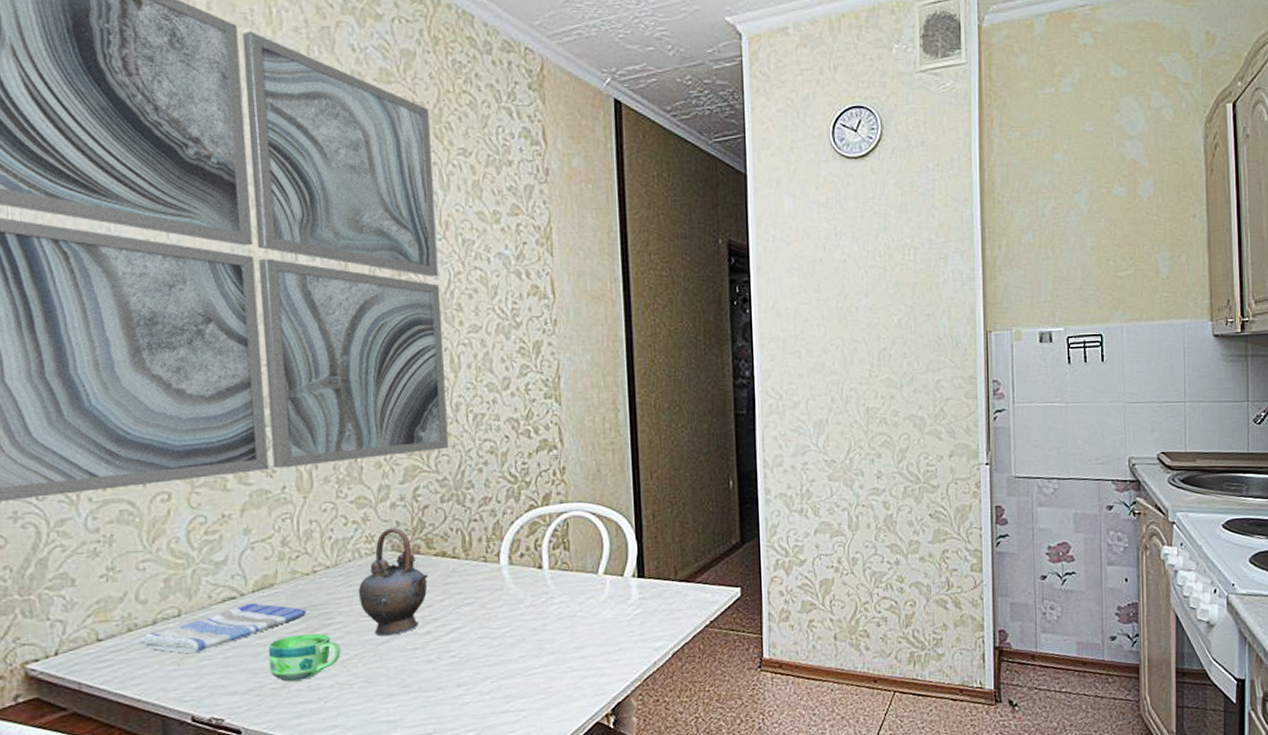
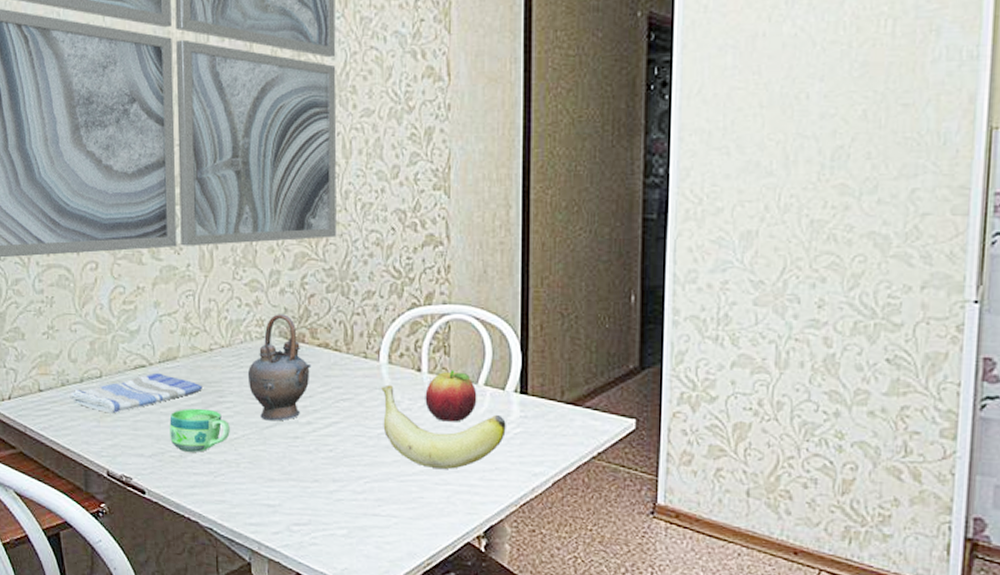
banana: none [503,584,627,658] -> present [381,384,506,469]
fruit: none [547,563,598,613] -> present [425,370,477,422]

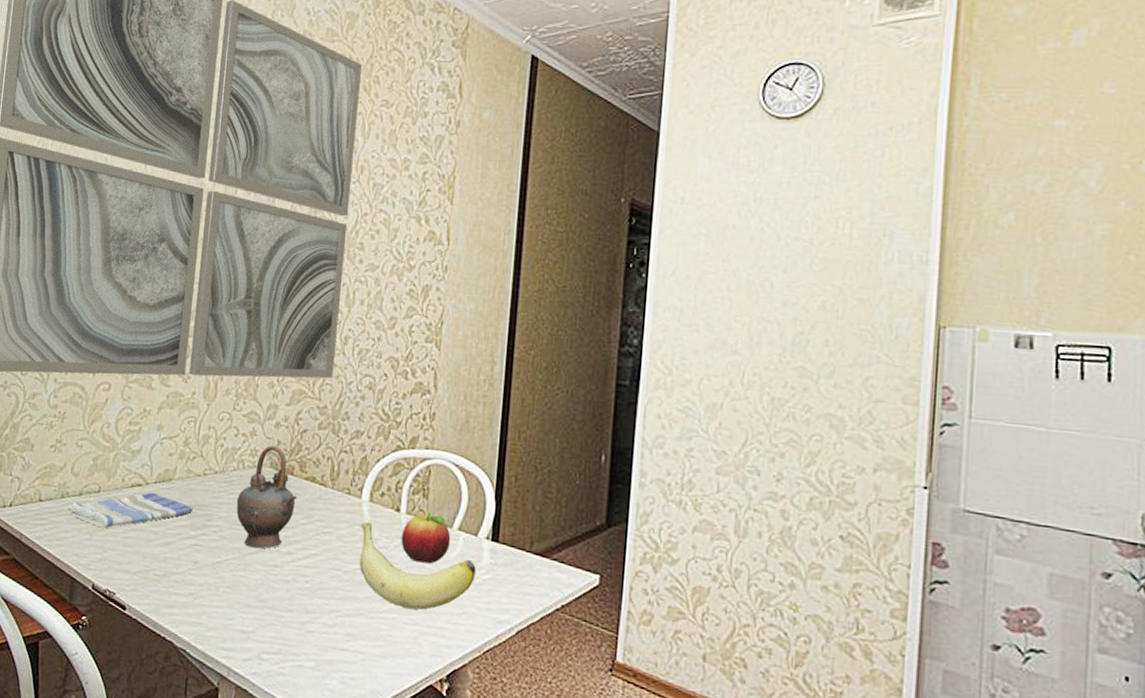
cup: present [169,408,230,452] -> none [156,529,214,573]

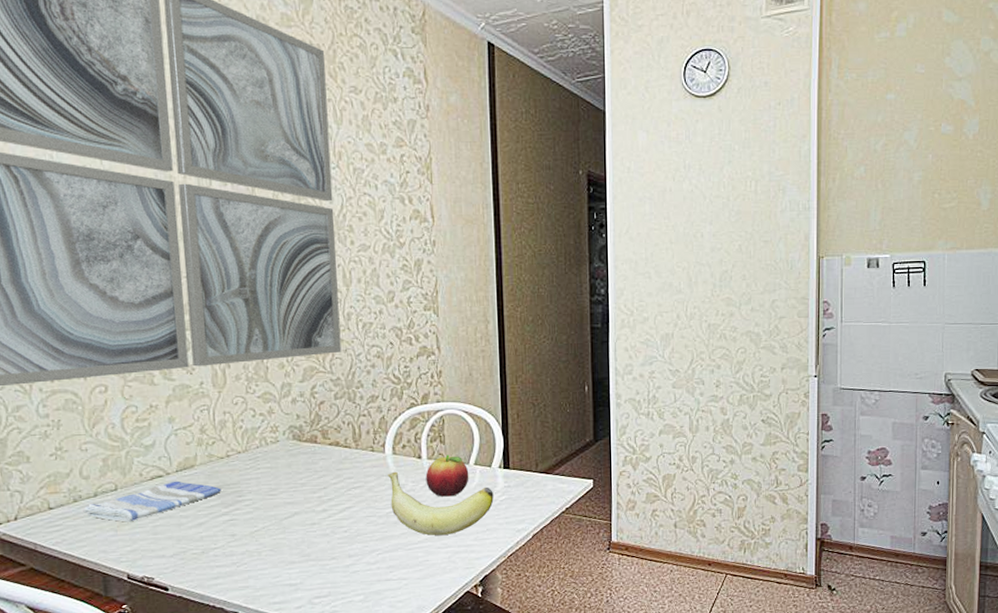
teapot: present [236,445,298,549] -> none [264,420,324,513]

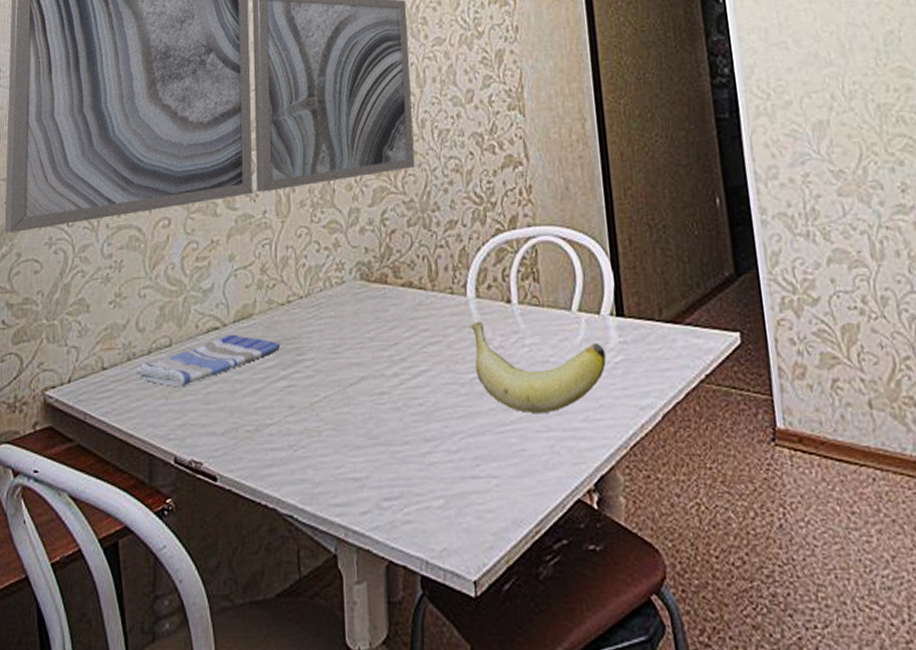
fruit: present [425,455,469,497] -> none [517,297,573,357]

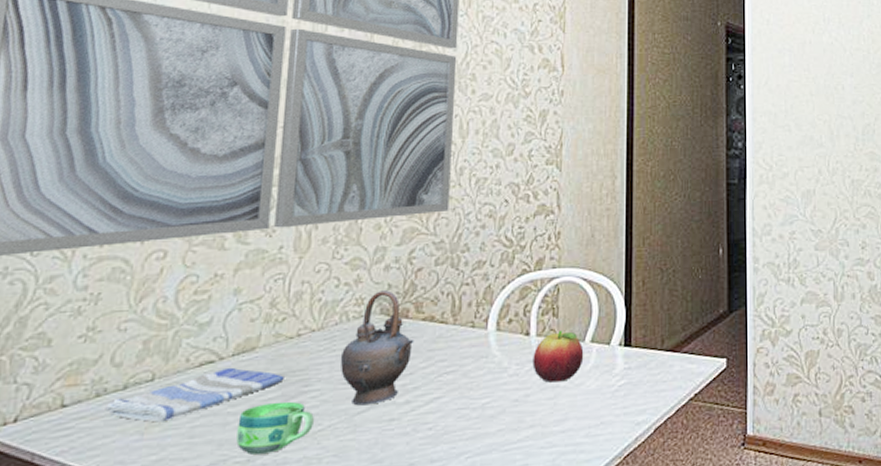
cup: none [244,370,311,424] -> present [236,401,314,455]
teapot: none [328,254,396,377] -> present [340,290,414,406]
banana: present [470,321,606,413] -> none [488,351,611,432]
fruit: none [517,297,573,357] -> present [532,330,584,383]

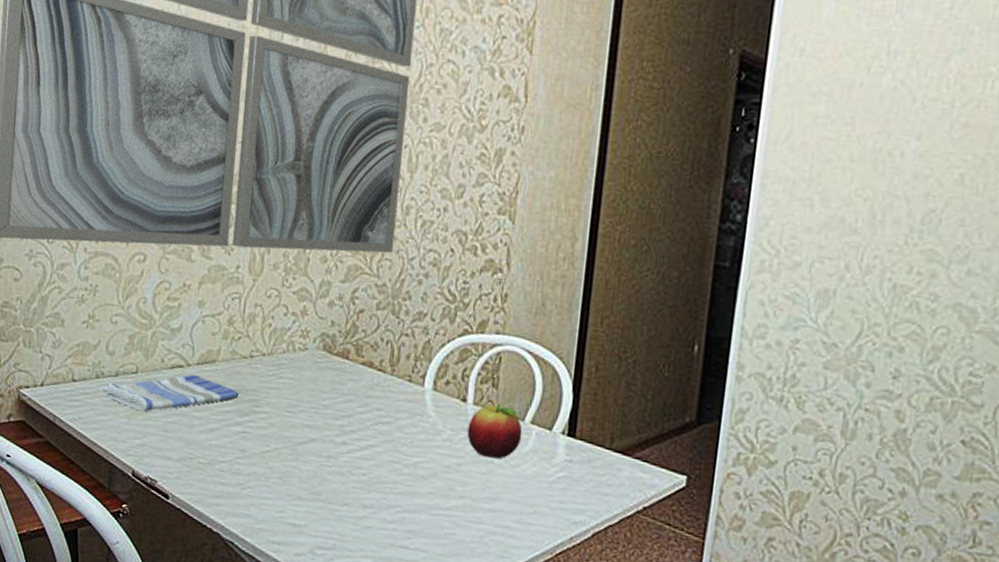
cup: present [236,401,314,455] -> none [200,414,263,462]
teapot: present [340,290,414,406] -> none [286,326,353,438]

